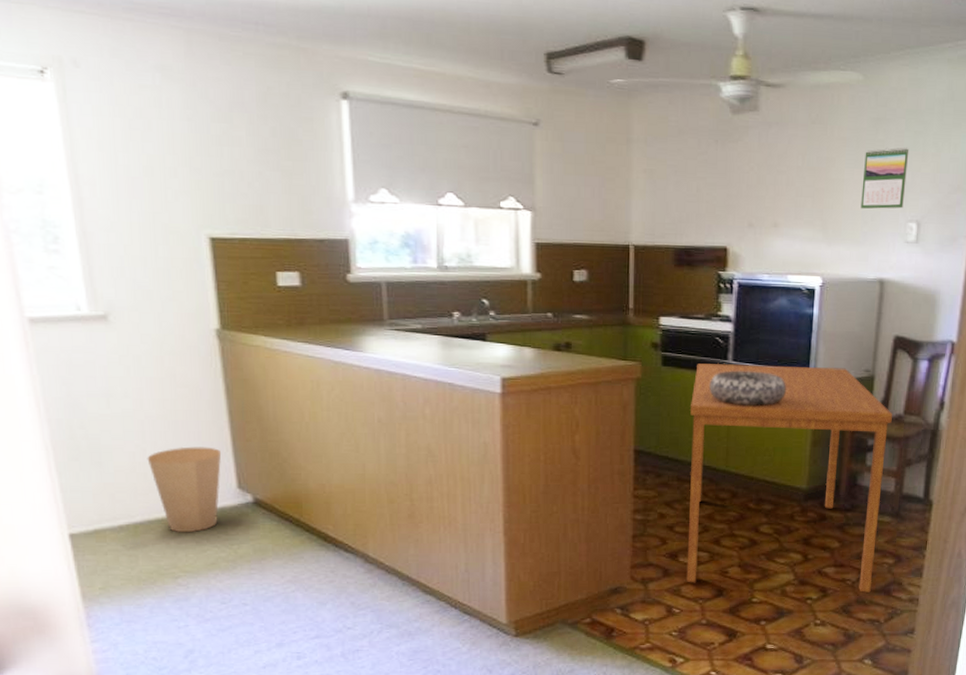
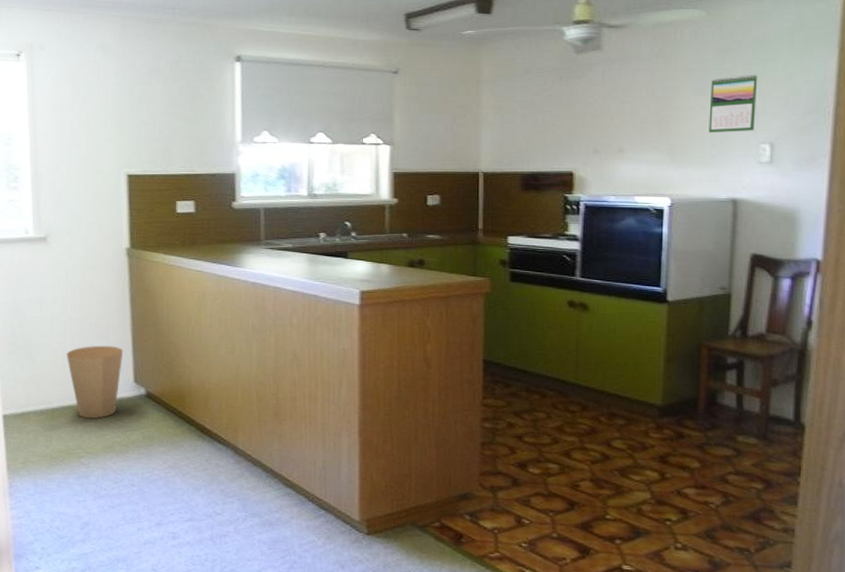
dining table: present [686,363,892,593] -> none [536,279,753,518]
decorative bowl: present [709,370,787,406] -> none [557,287,637,321]

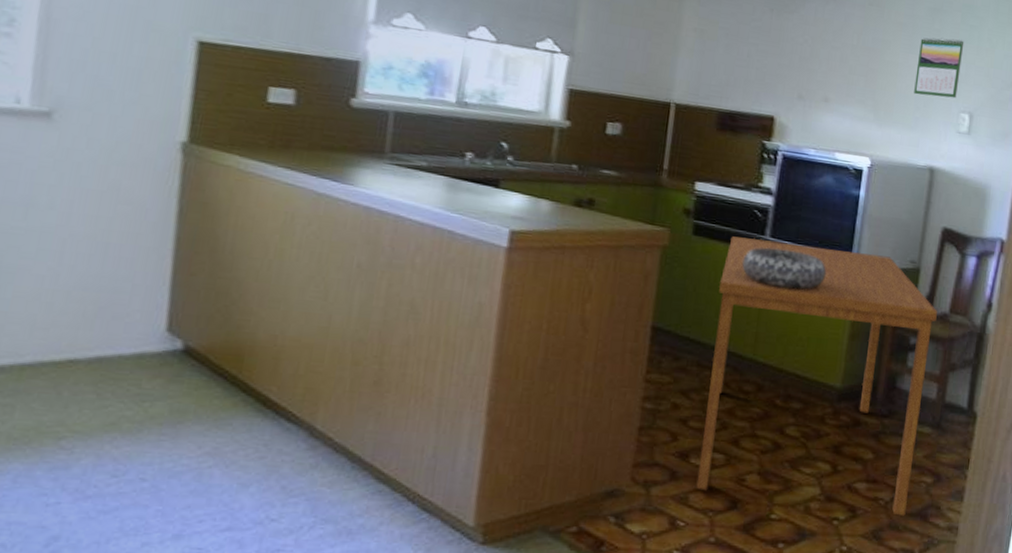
trash can: present [66,345,124,419] -> none [58,274,156,382]
dining table: none [536,279,753,518] -> present [696,236,937,516]
decorative bowl: none [557,287,637,321] -> present [742,247,827,290]

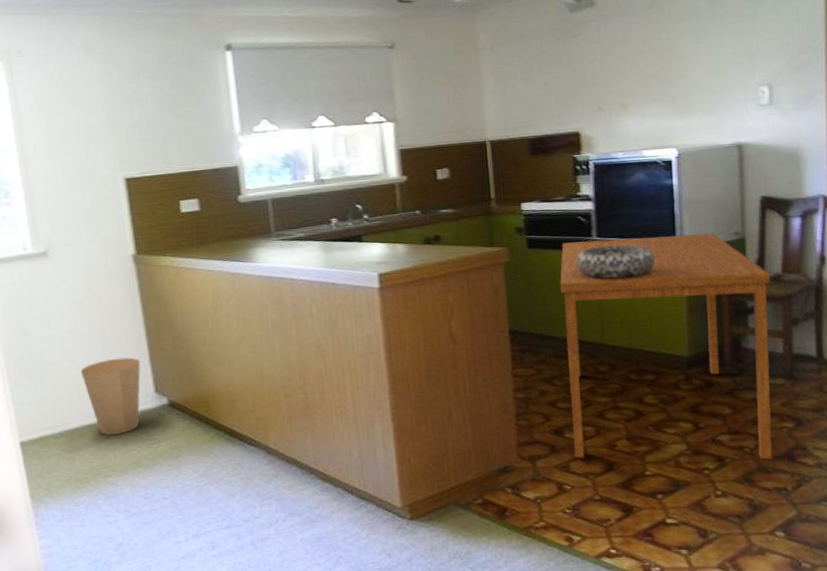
trash can: none [58,274,156,382] -> present [80,357,141,436]
calendar: present [914,37,965,99] -> none [705,17,752,81]

